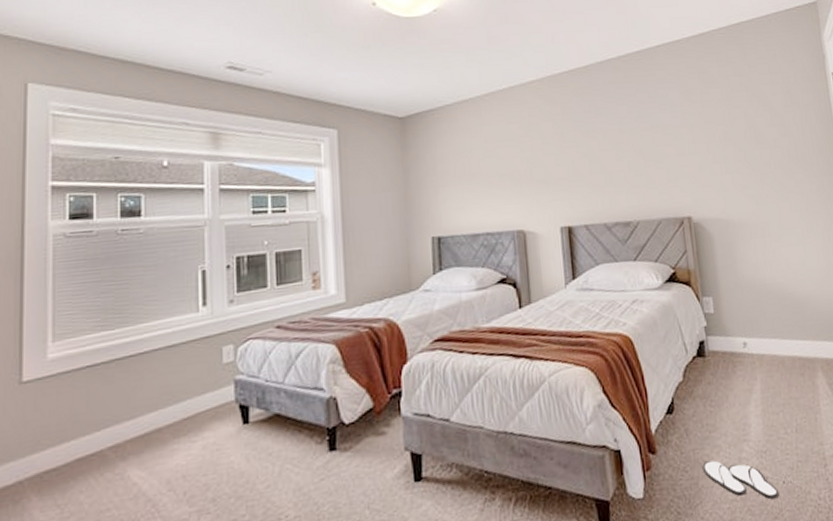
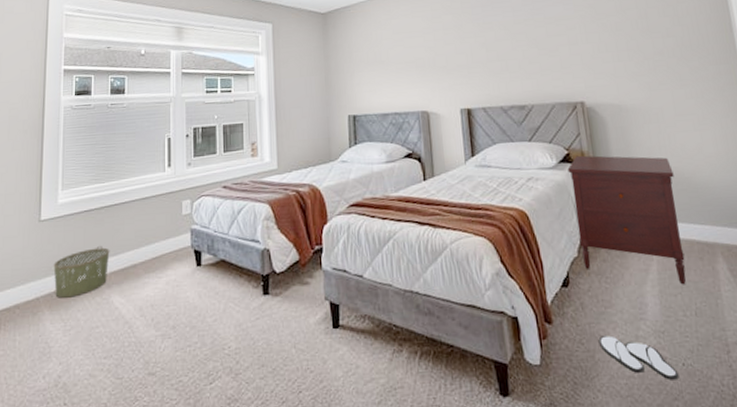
basket: none [42,409,124,479] -> present [53,246,110,298]
dresser: none [673,273,788,403] -> present [567,155,686,285]

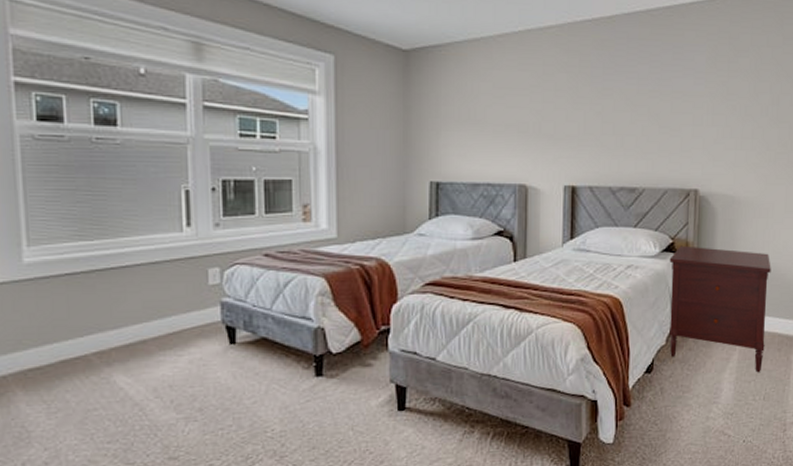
basket: present [53,246,110,298] -> none [24,317,108,377]
slippers: present [598,335,679,380] -> none [672,417,738,455]

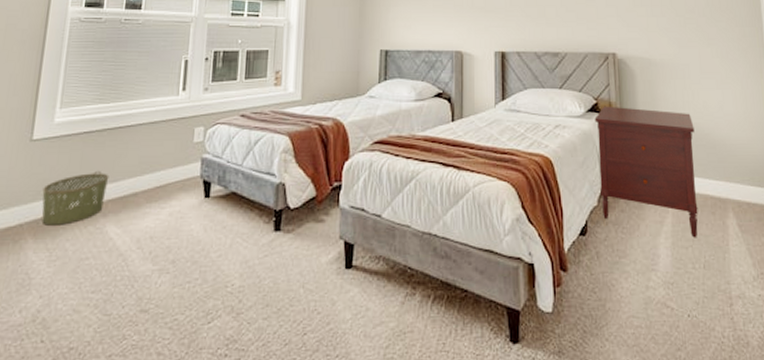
basket: none [24,317,108,377] -> present [41,171,109,226]

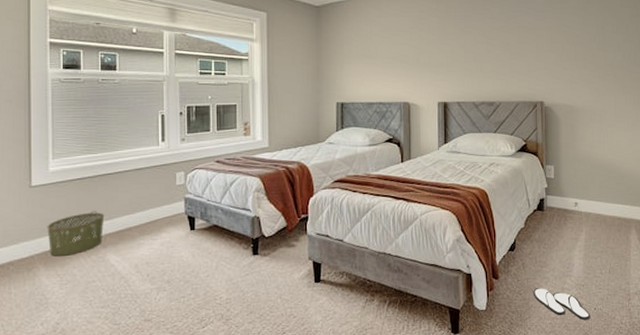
dresser: present [594,106,698,238] -> none [524,146,607,250]
slippers: none [610,285,684,331] -> present [533,288,591,320]

